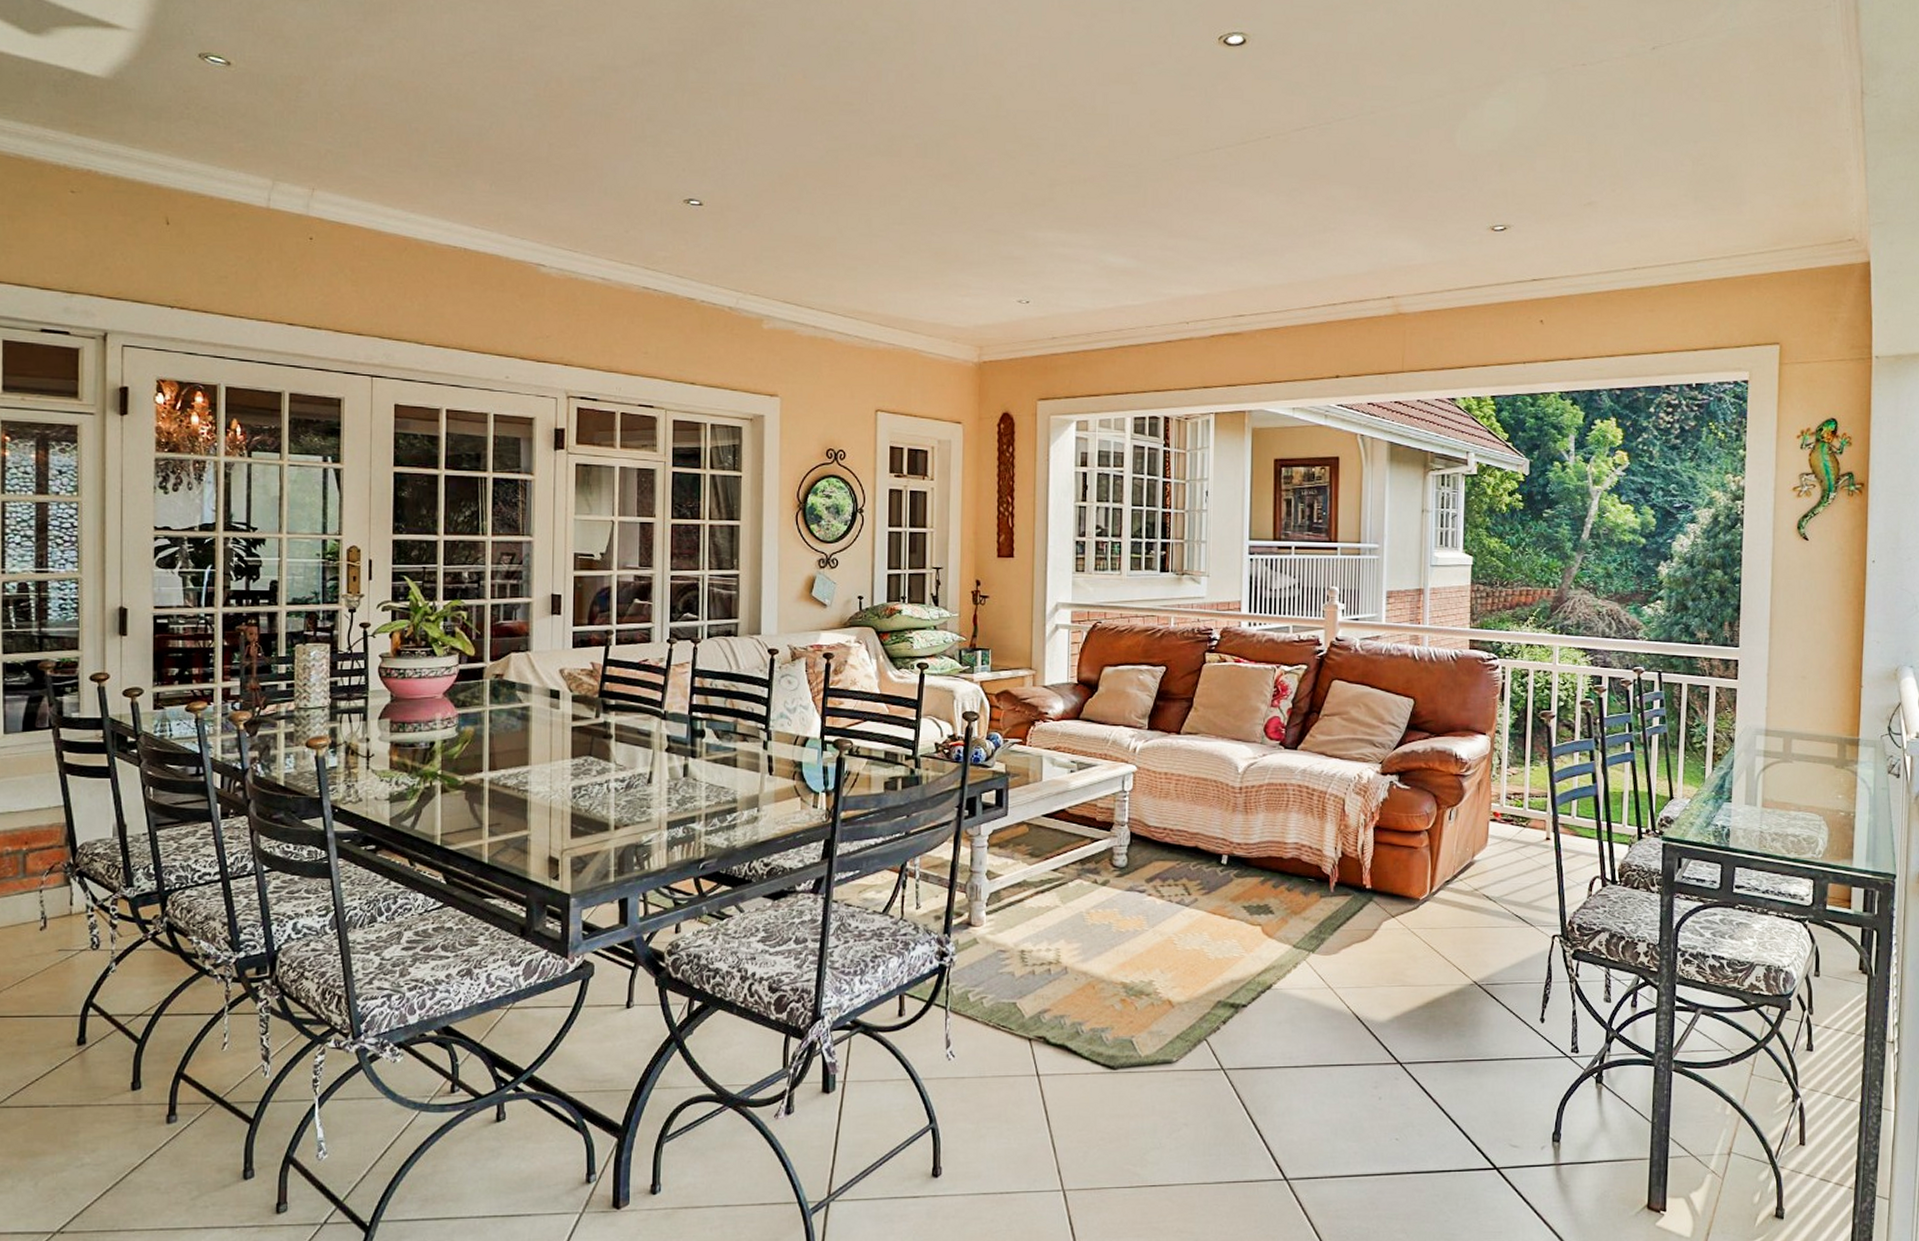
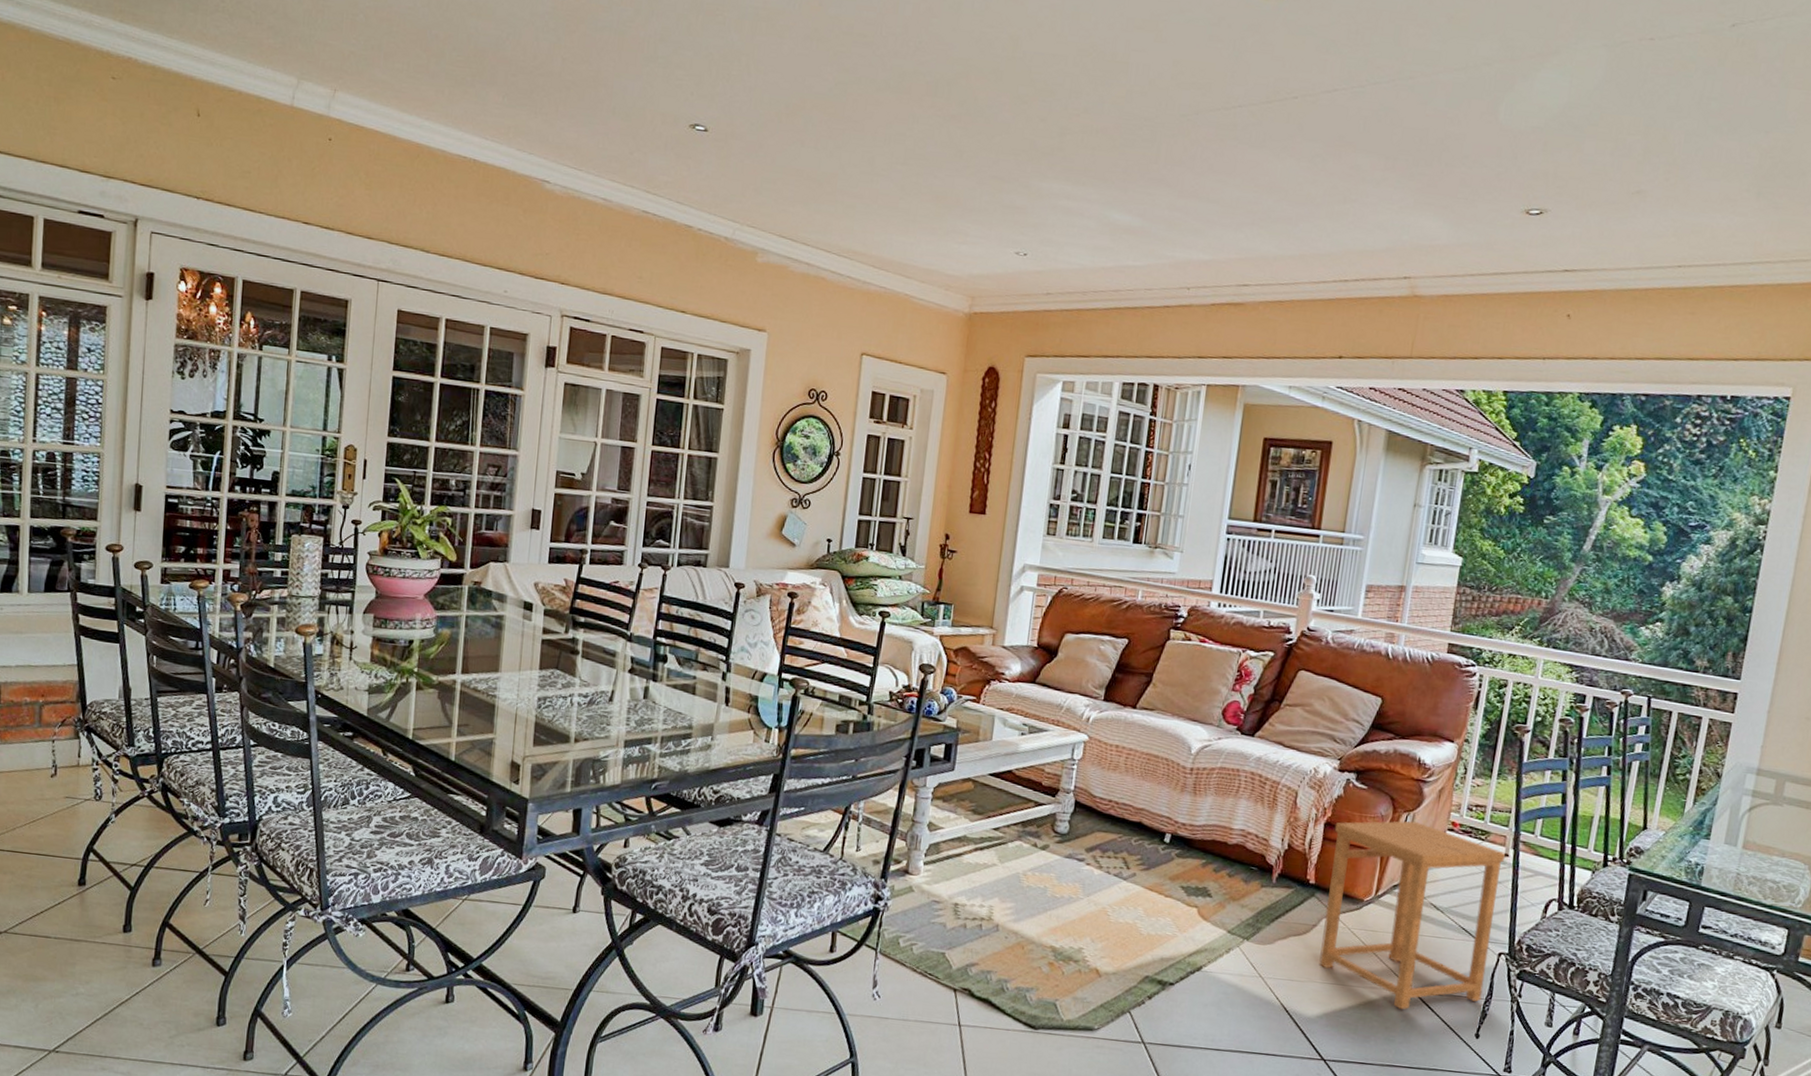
side table: none [1383,816,1547,1004] -> present [1319,821,1505,1010]

